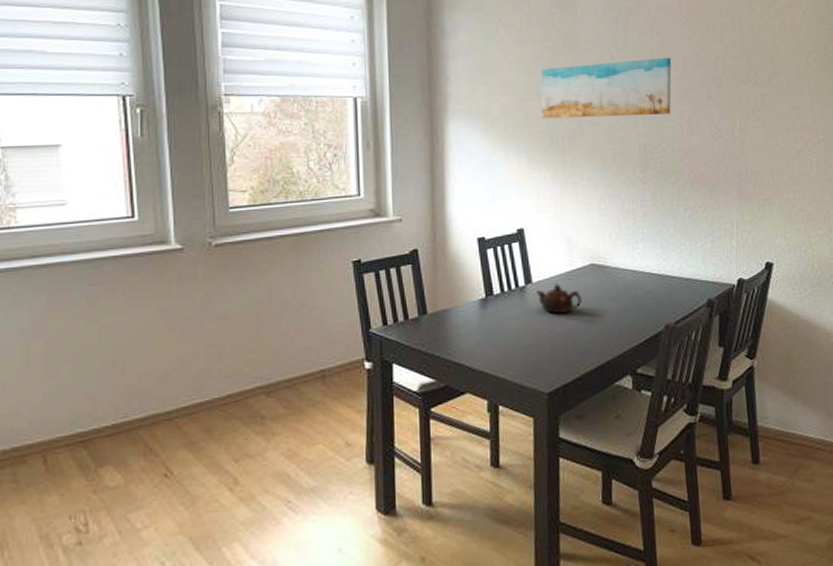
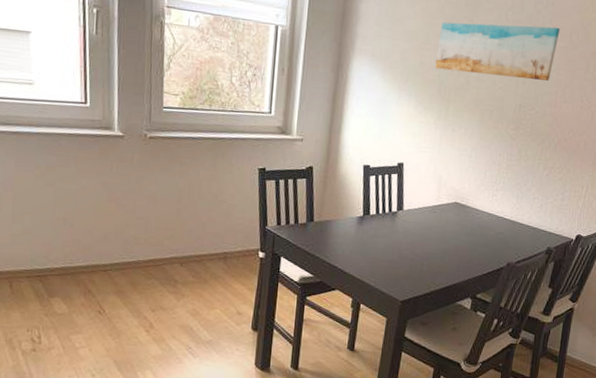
teapot: present [536,283,582,314] -> none [405,214,442,240]

